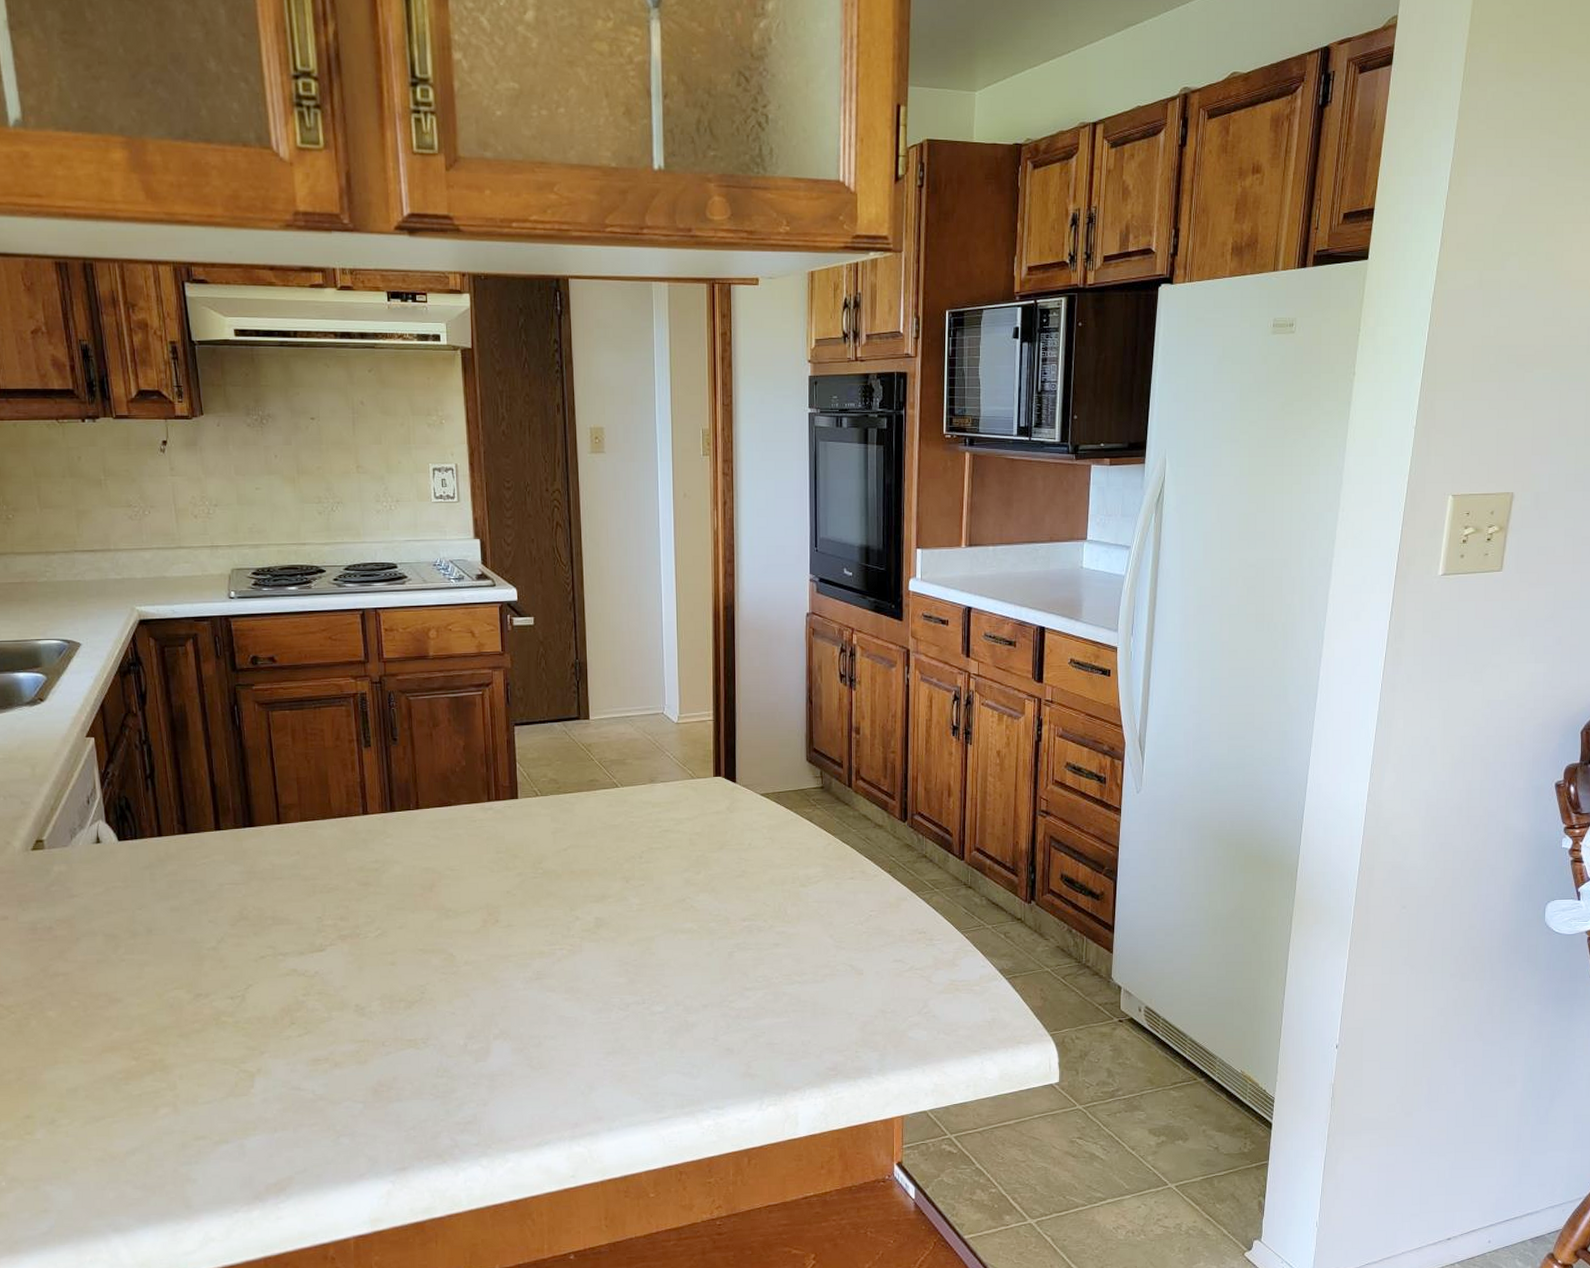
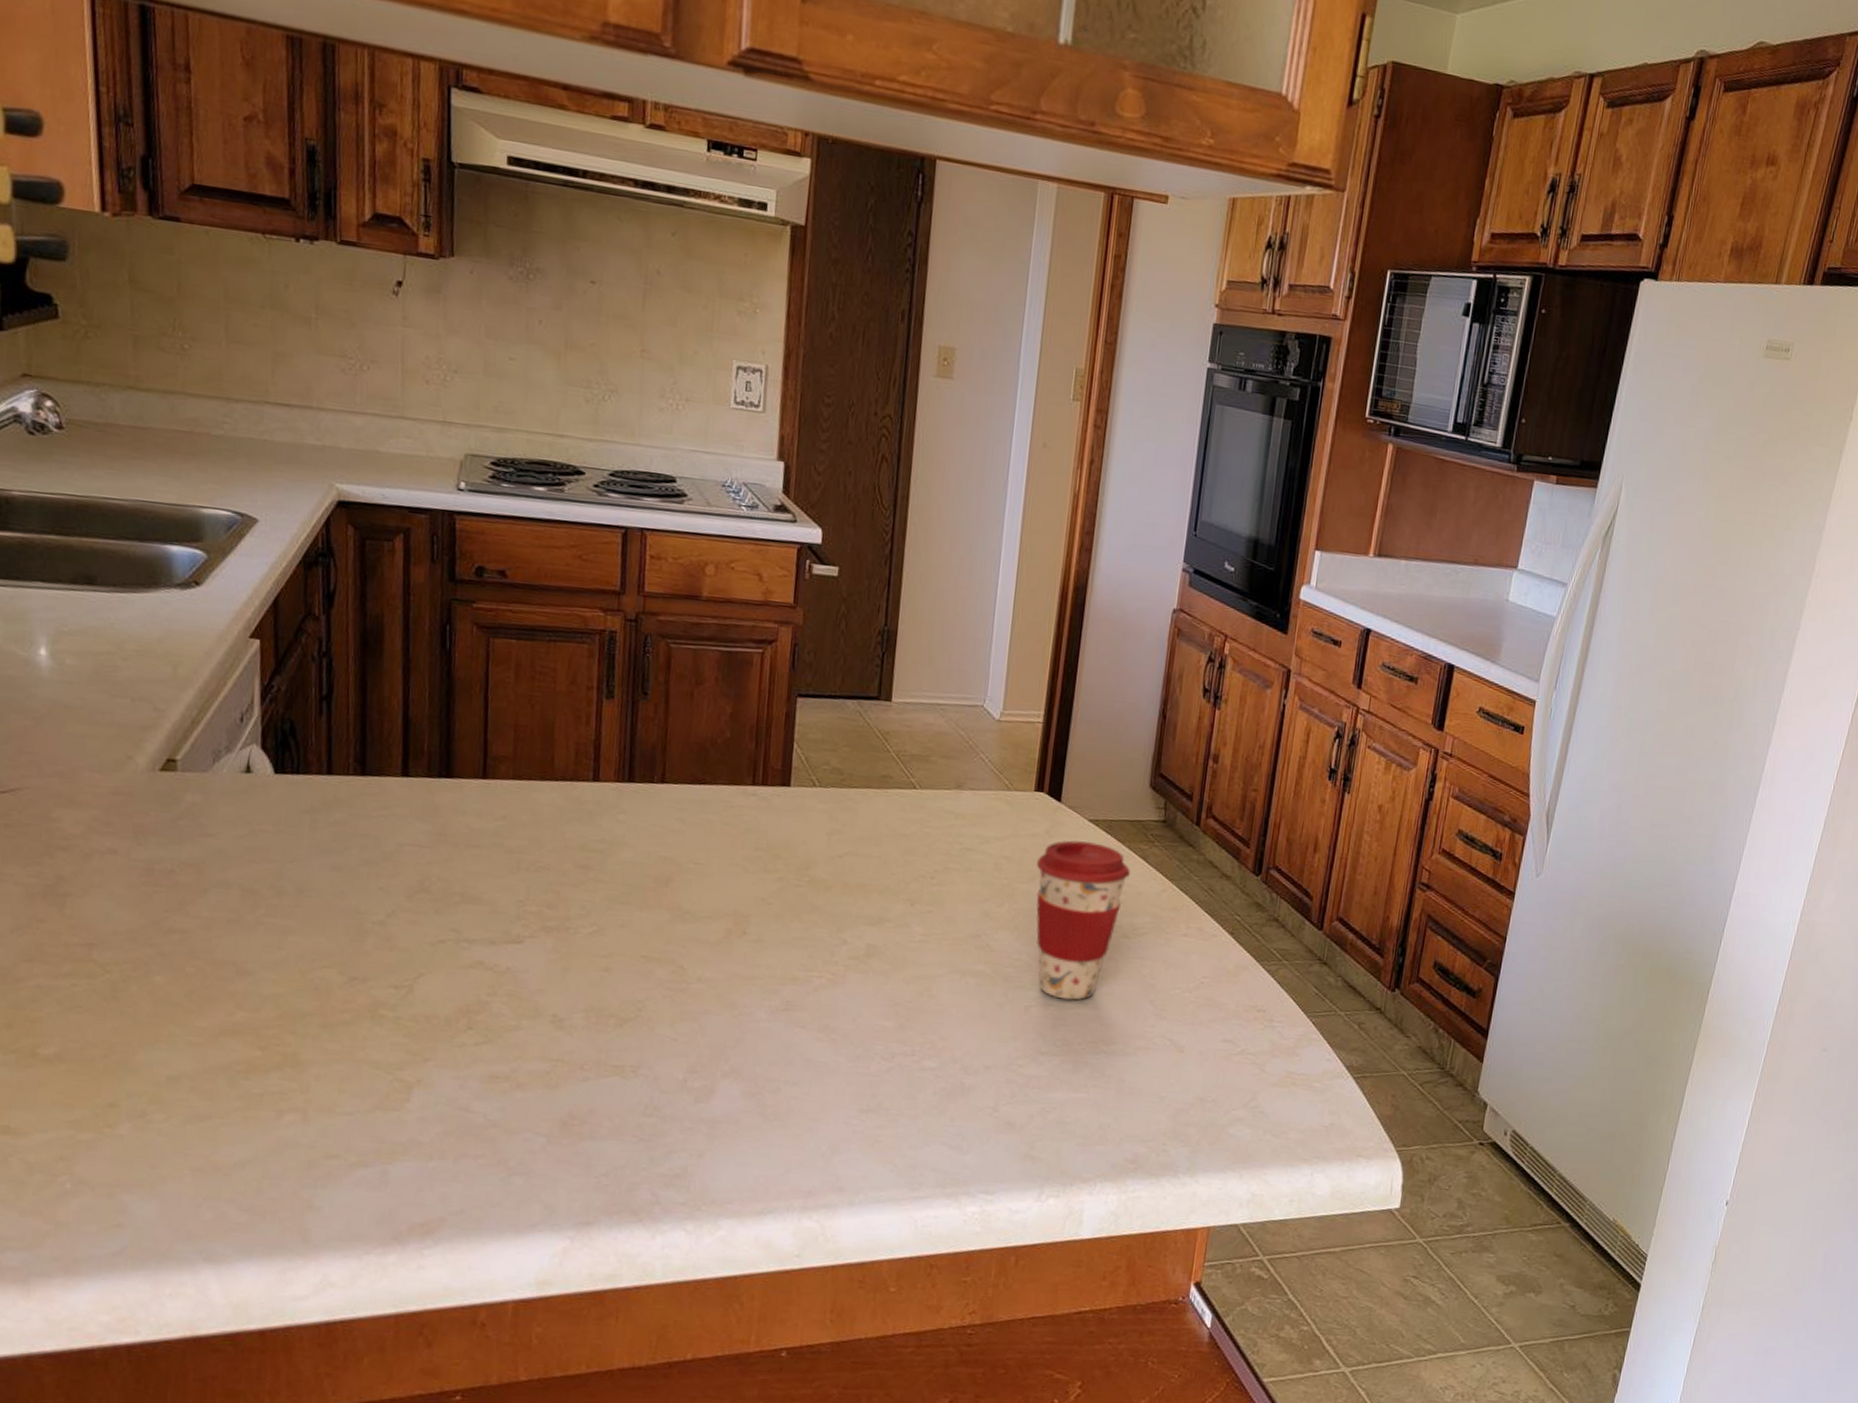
coffee cup: none [722,811,800,943] -> present [1036,840,1130,1000]

